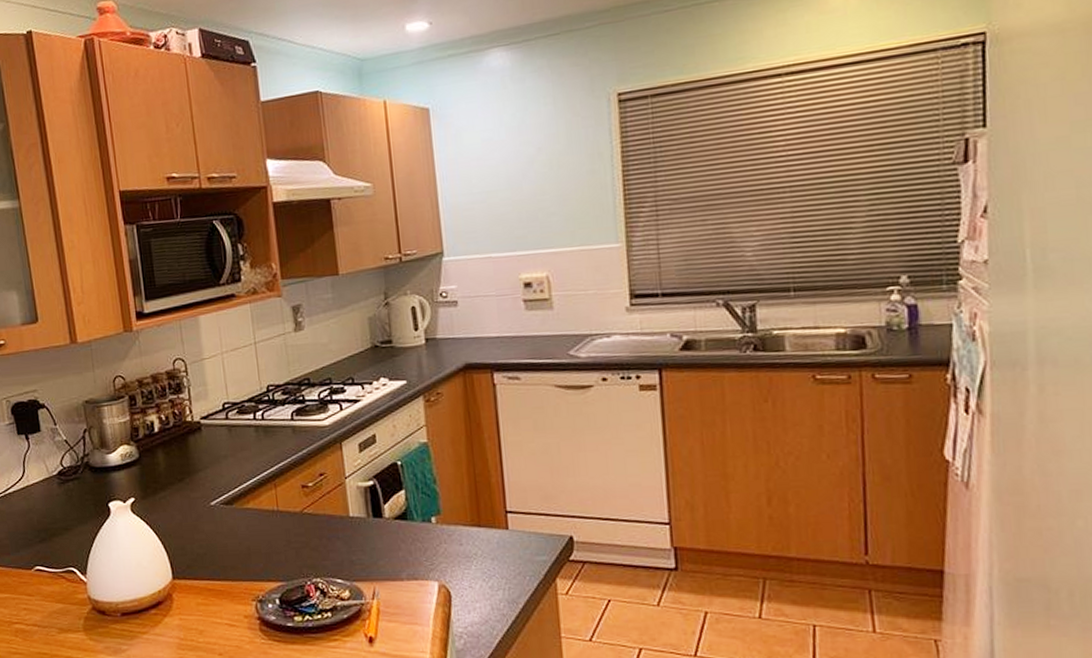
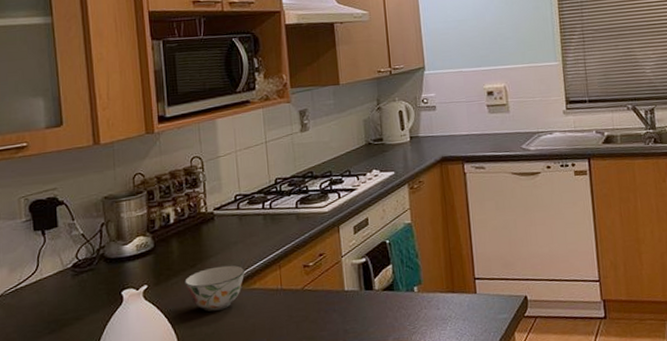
soup bowl: none [173,481,238,531] -> present [184,265,245,312]

